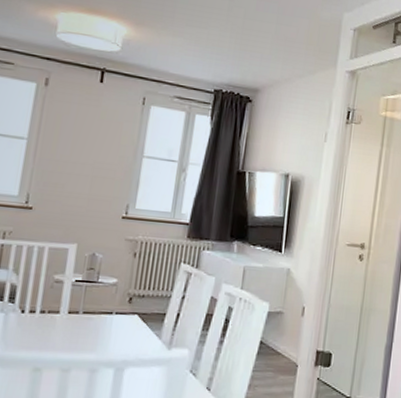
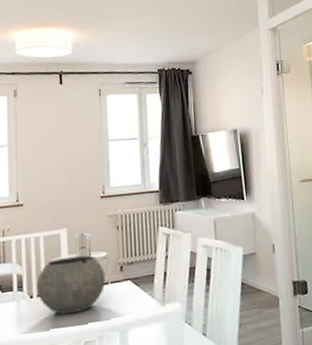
bowl: none [30,275,111,339] -> present [36,255,106,315]

